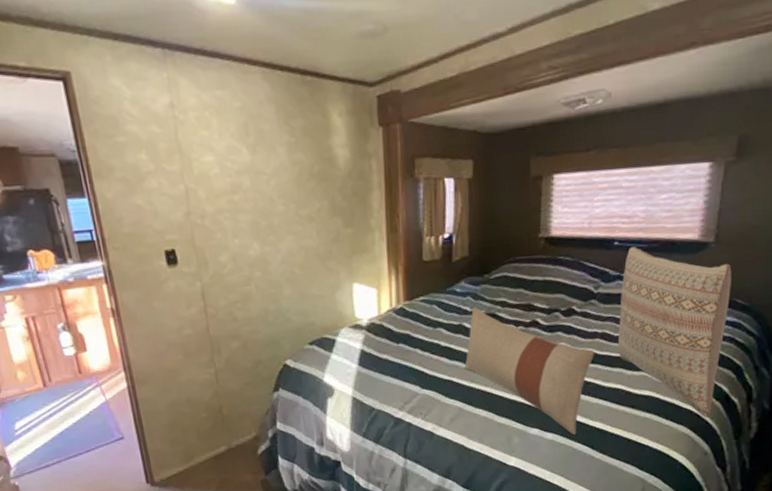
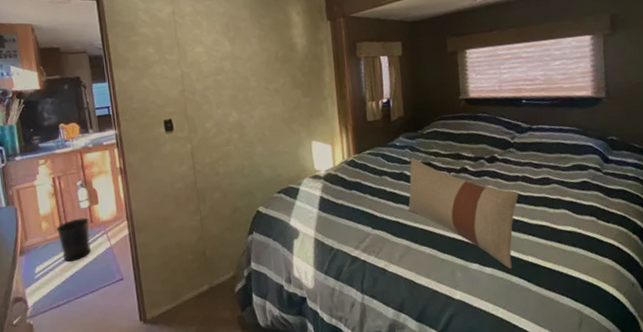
waste bin: none [35,367,83,418] -> present [55,217,92,262]
pillow: present [618,247,732,418] -> none [533,103,631,250]

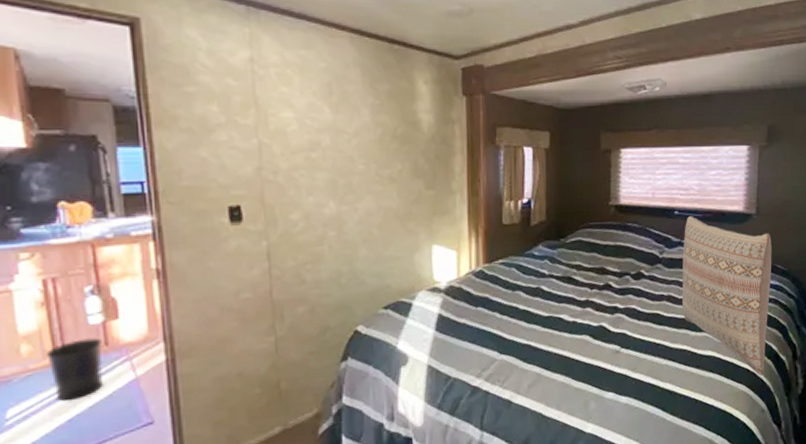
pillow: present [408,157,519,270] -> none [542,270,662,399]
pillow: none [533,103,631,250] -> present [682,216,772,376]

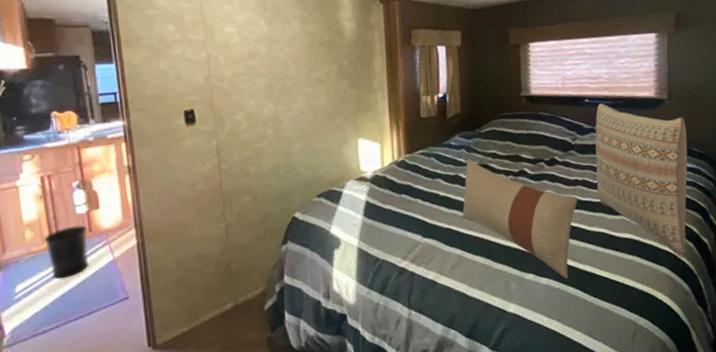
pillow: none [542,270,662,399] -> present [462,159,578,280]

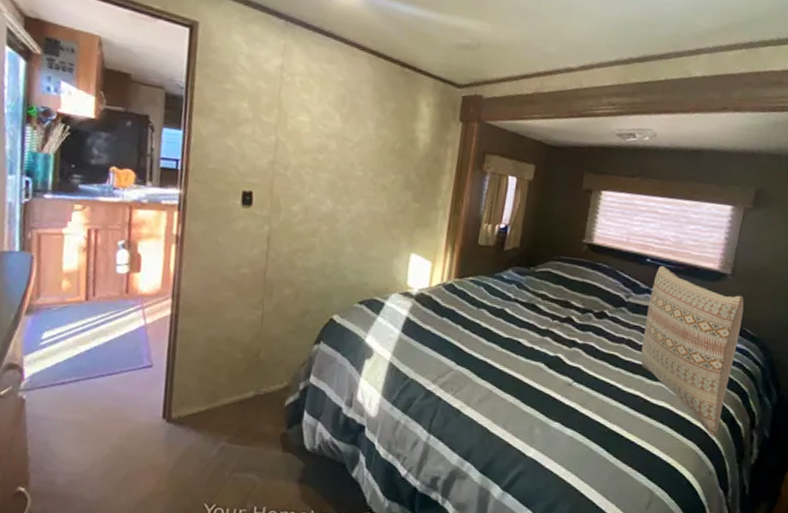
waste bin: present [43,225,90,279] -> none [79,283,124,335]
pillow: present [462,159,578,280] -> none [500,295,620,436]

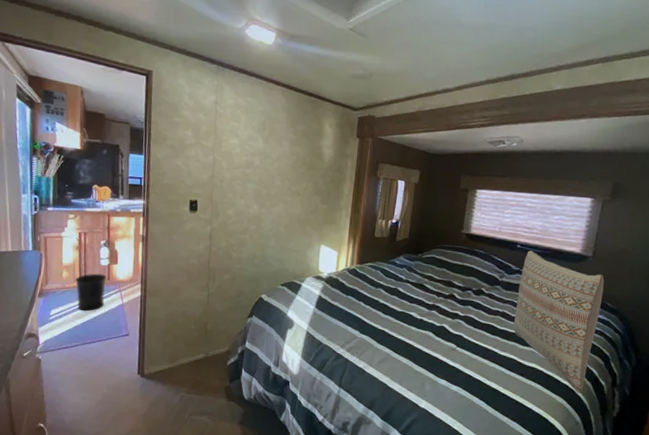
waste bin: none [79,283,124,335] -> present [75,273,107,312]

